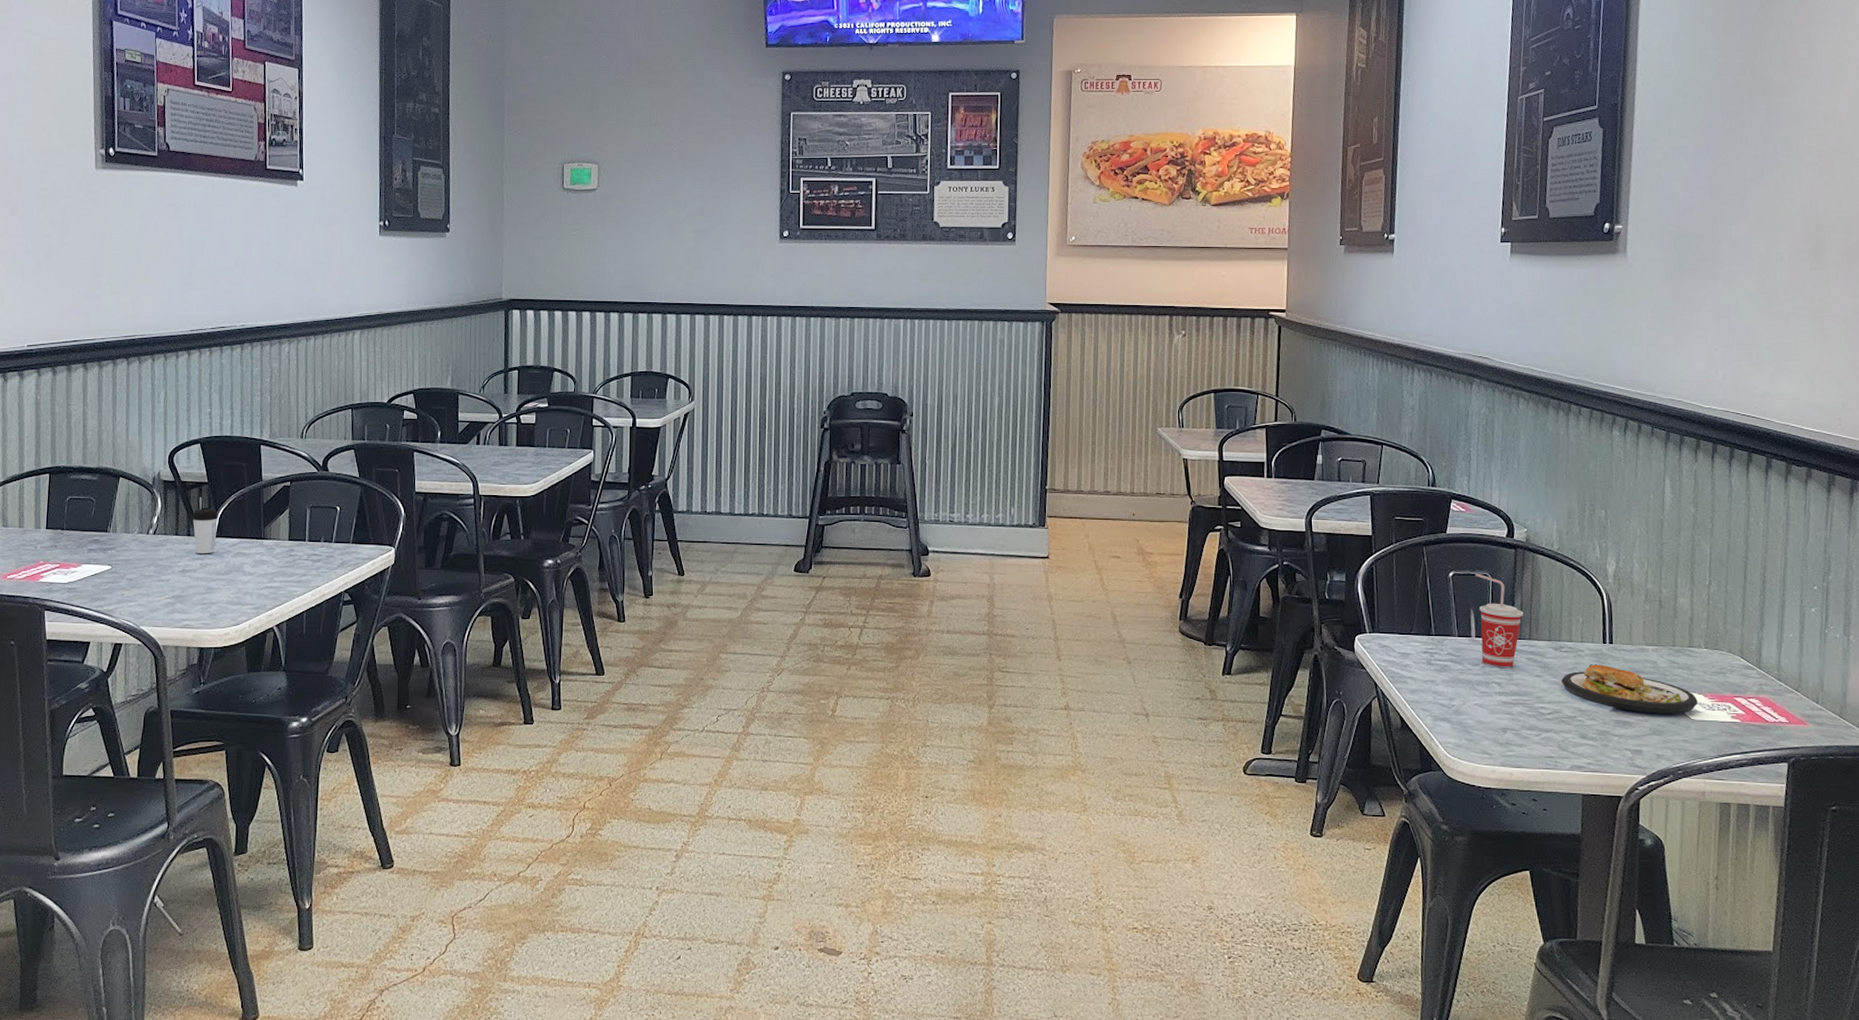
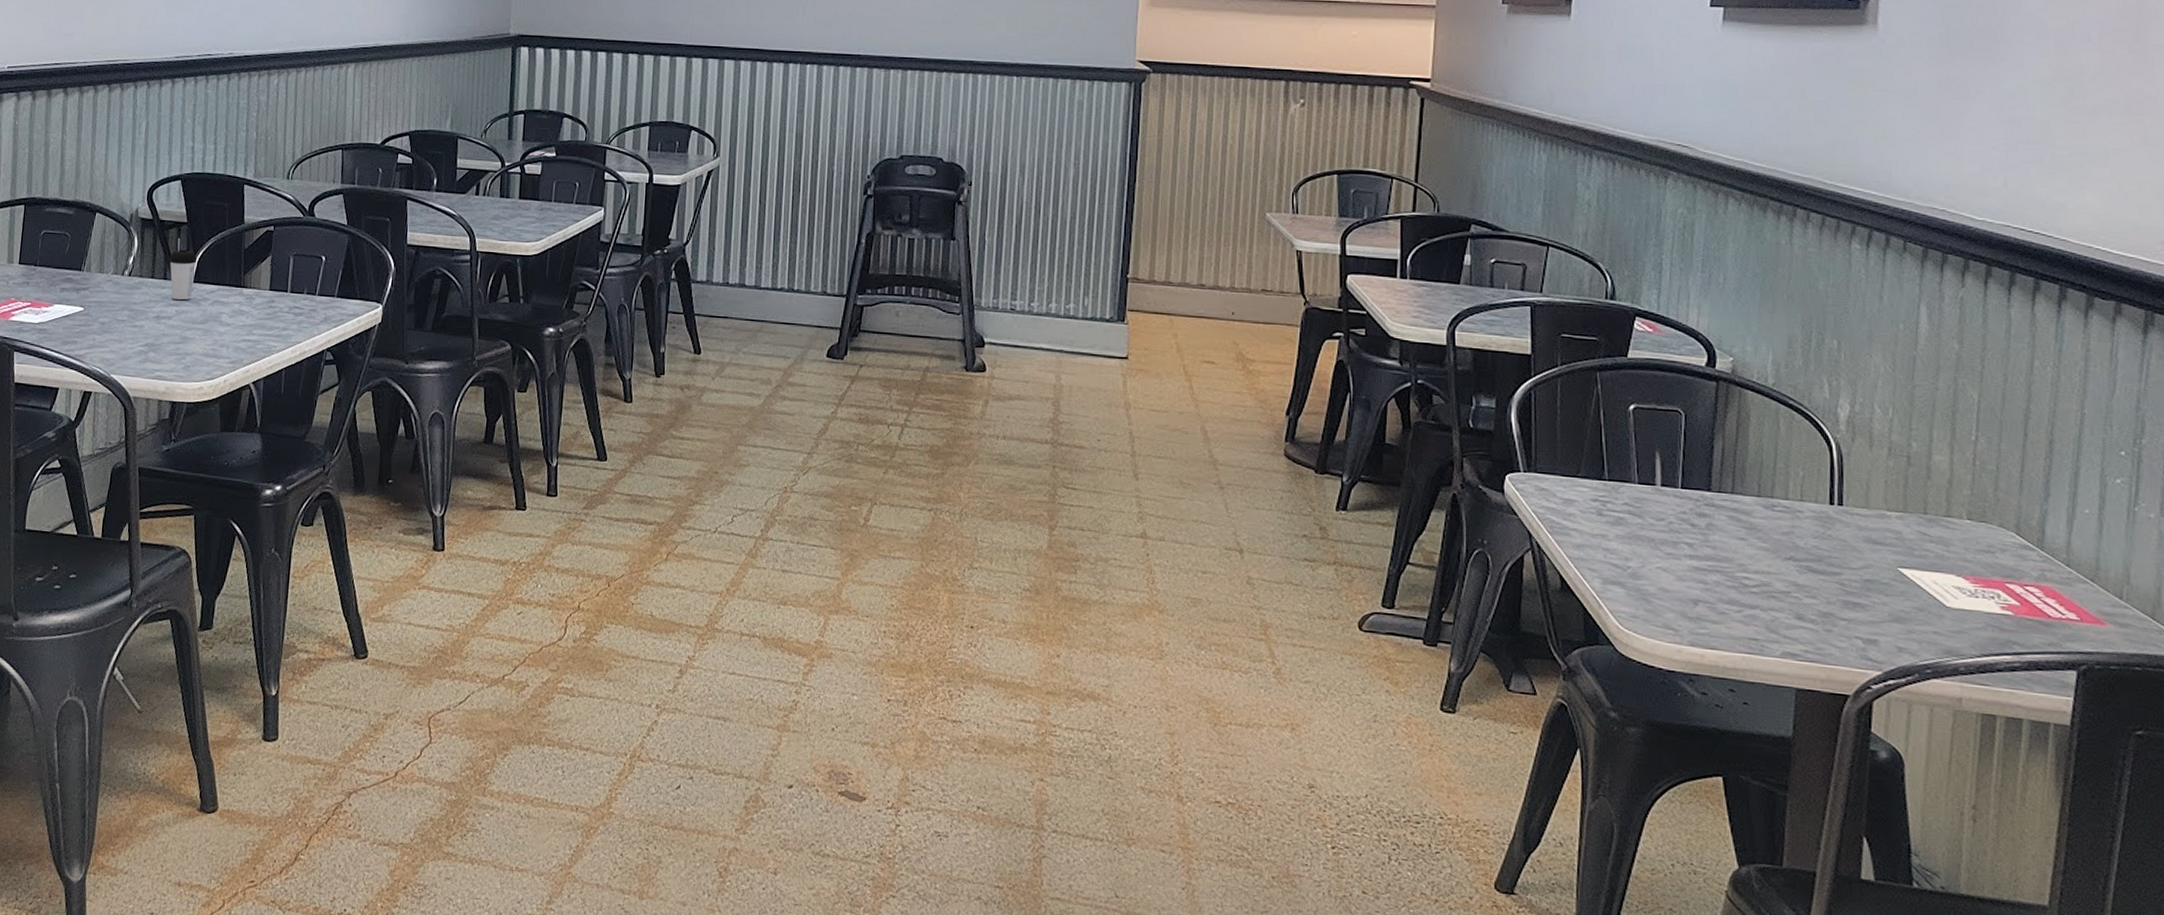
beverage cup: present [1475,573,1524,667] -> none [1663,408,1725,526]
sandwich: present [1561,664,1698,714] -> none [1773,529,1956,599]

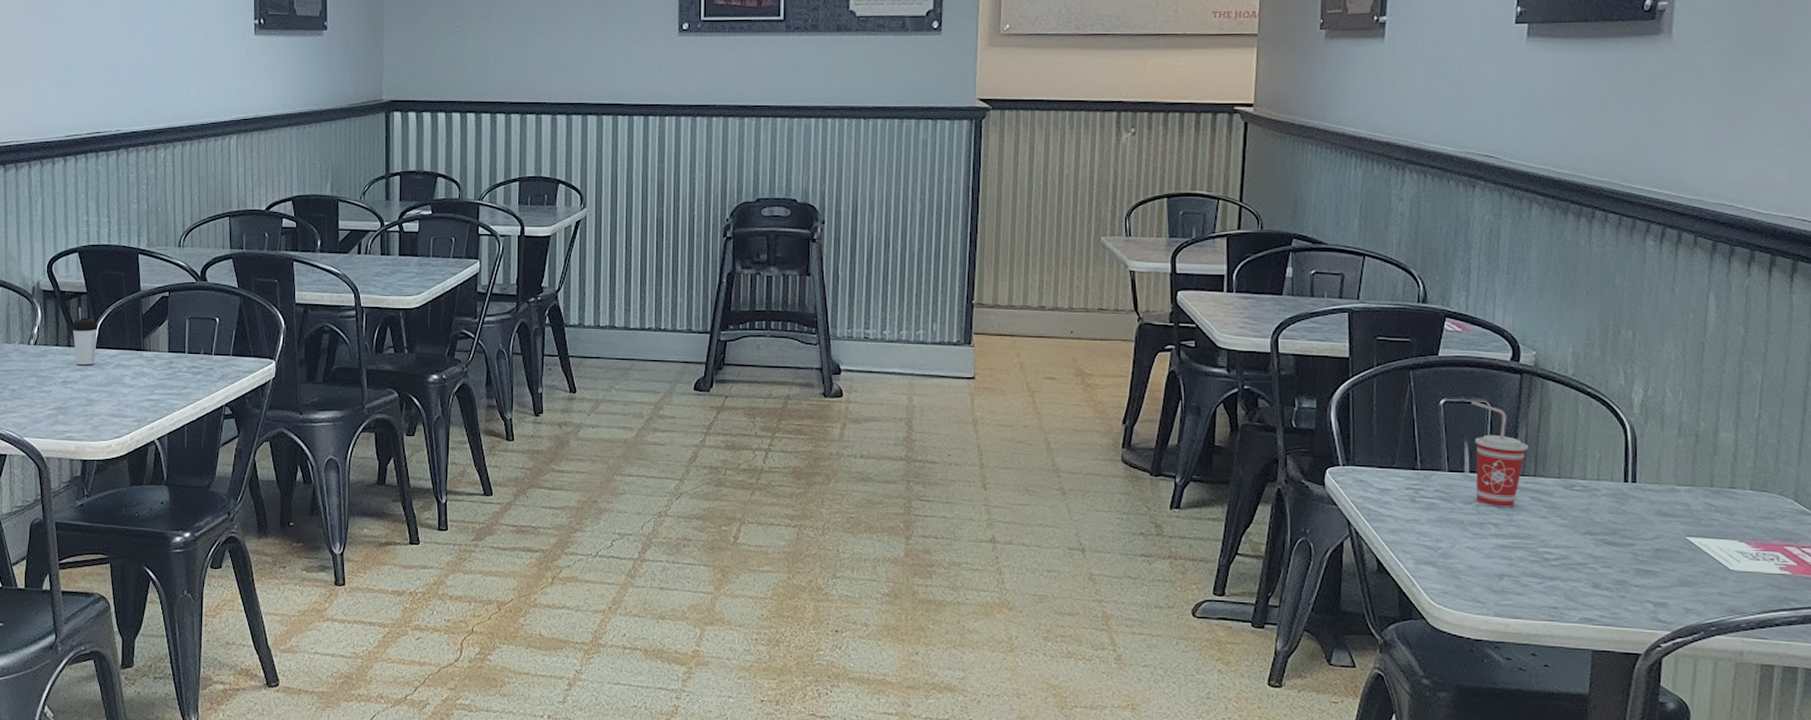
beverage cup: none [1663,408,1725,526] -> present [1471,401,1529,507]

